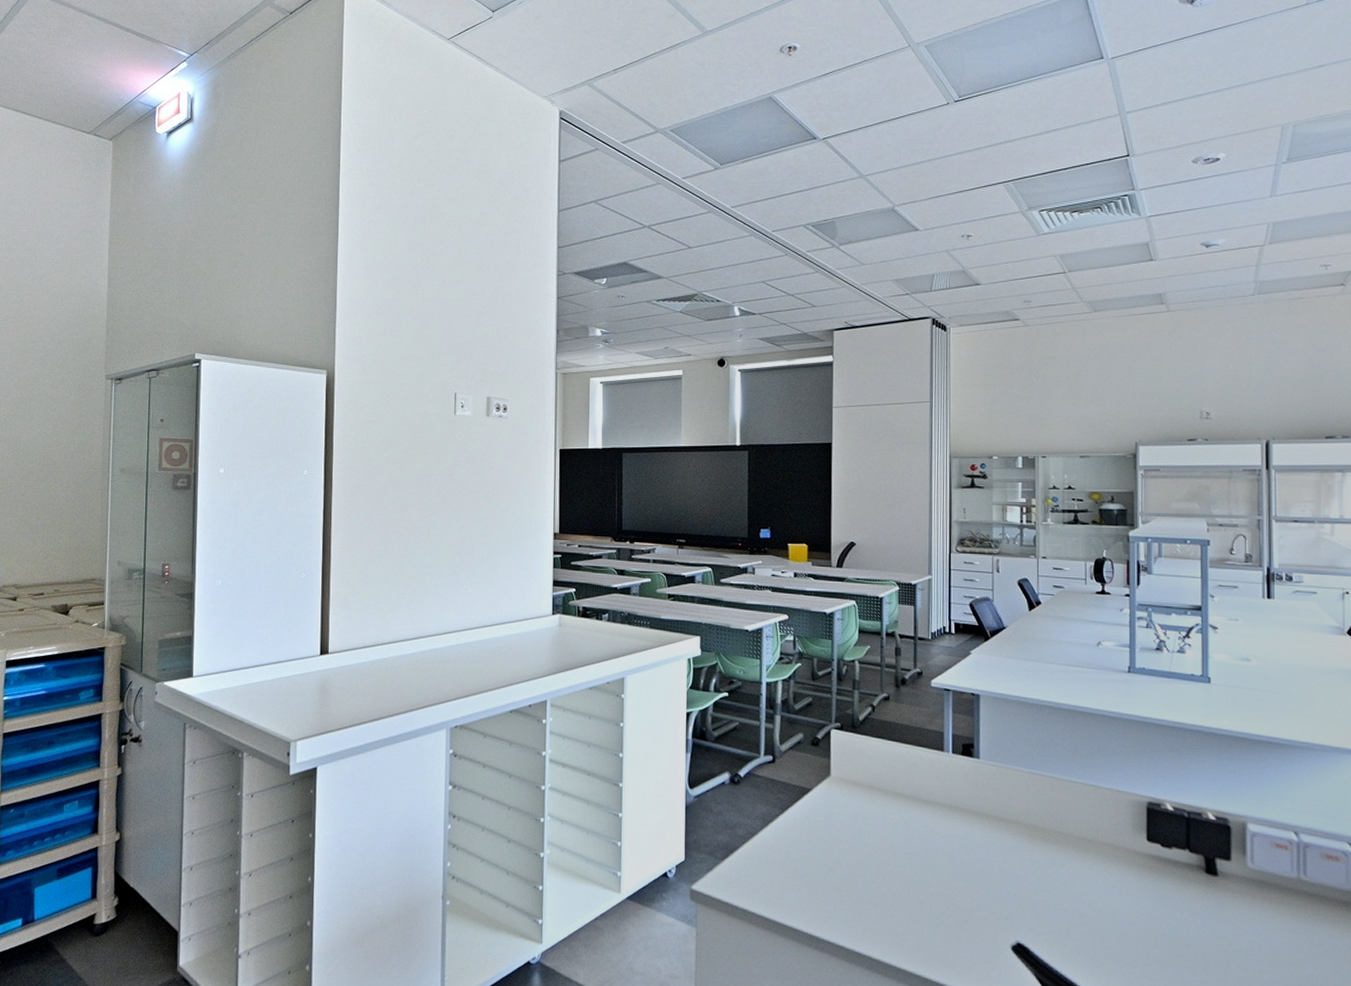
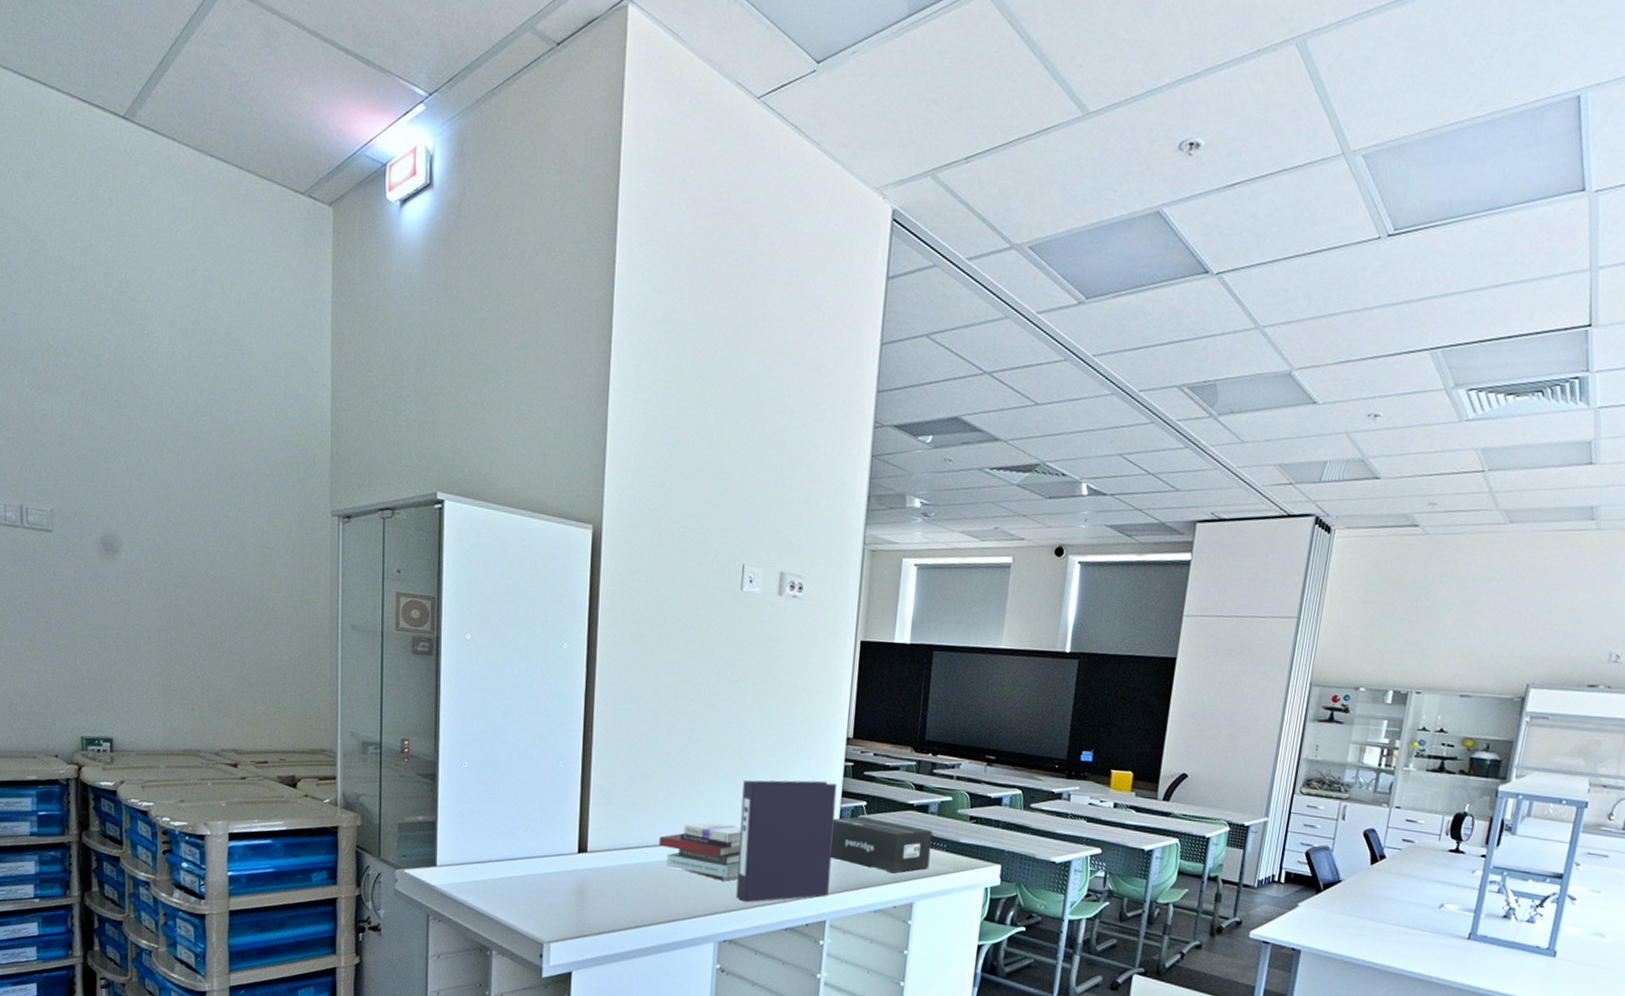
books: none [392,616,466,671] -> present [658,821,741,881]
binder: none [464,573,548,689] -> present [736,780,837,903]
box: none [546,602,636,652] -> present [830,816,933,874]

